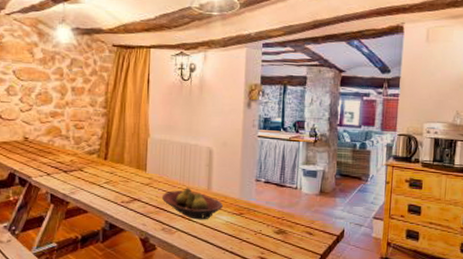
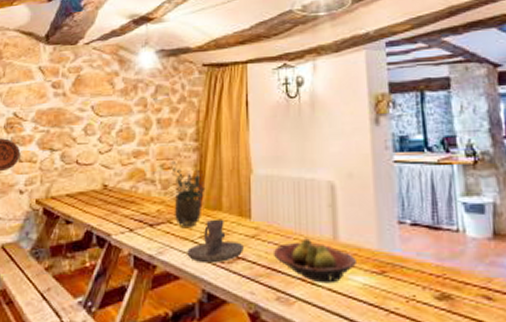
potted plant: none [83,122,111,174] -> present [171,160,206,225]
candle holder: none [94,169,139,203] -> present [187,219,244,264]

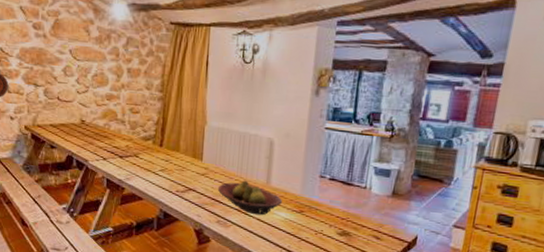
potted plant: present [171,160,206,225] -> none [139,106,167,161]
candle holder: present [187,219,244,264] -> none [149,157,195,192]

